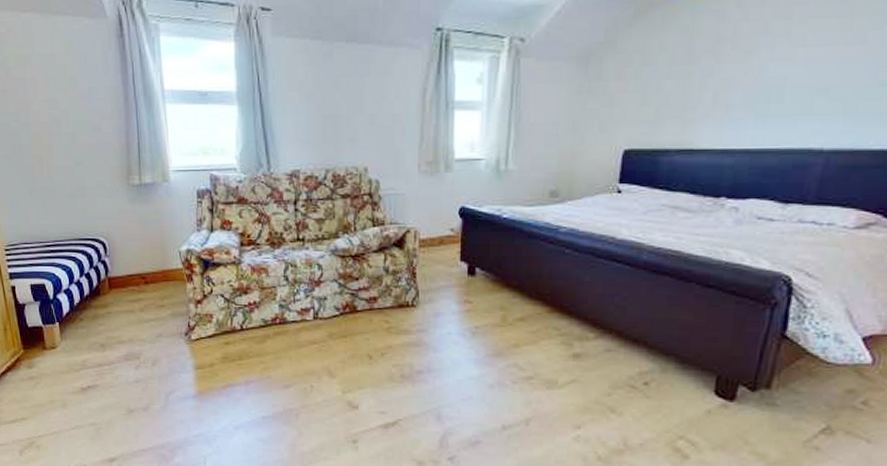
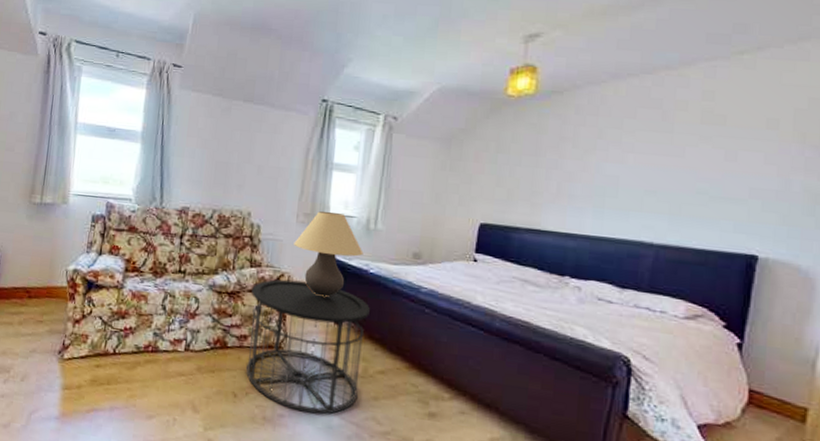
side table: none [377,235,505,367] -> present [245,279,370,414]
table lamp: none [418,157,495,248] -> present [294,211,363,297]

